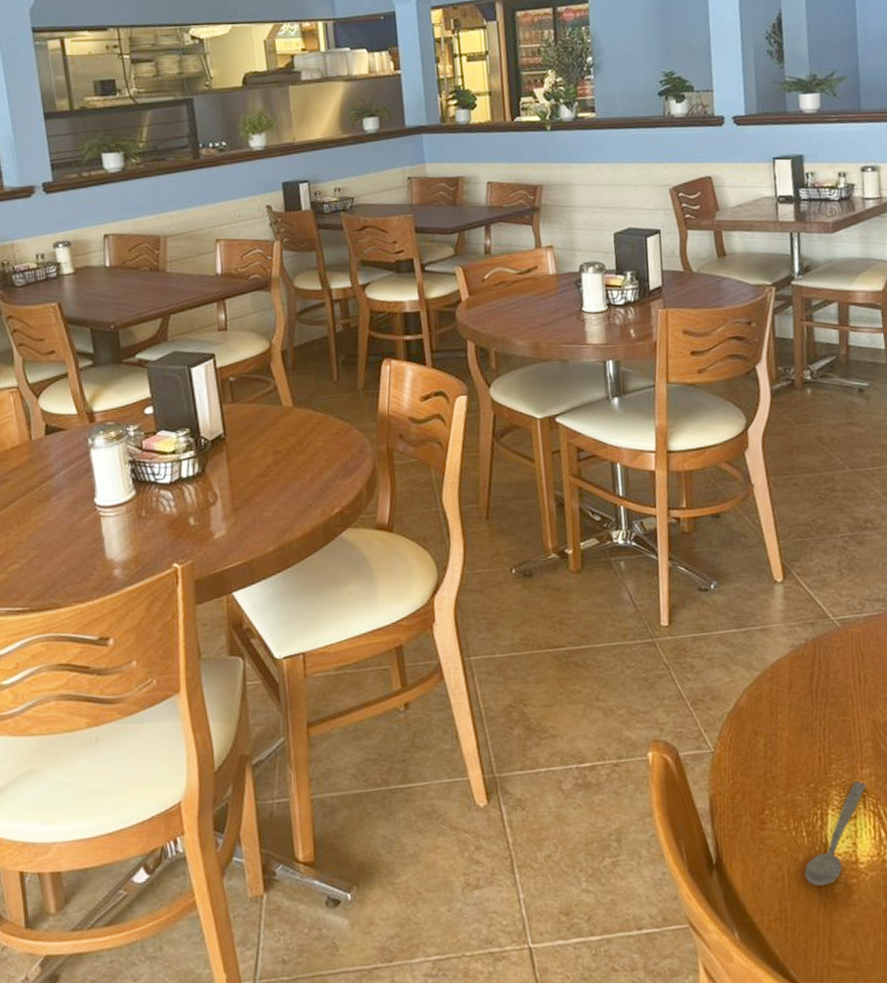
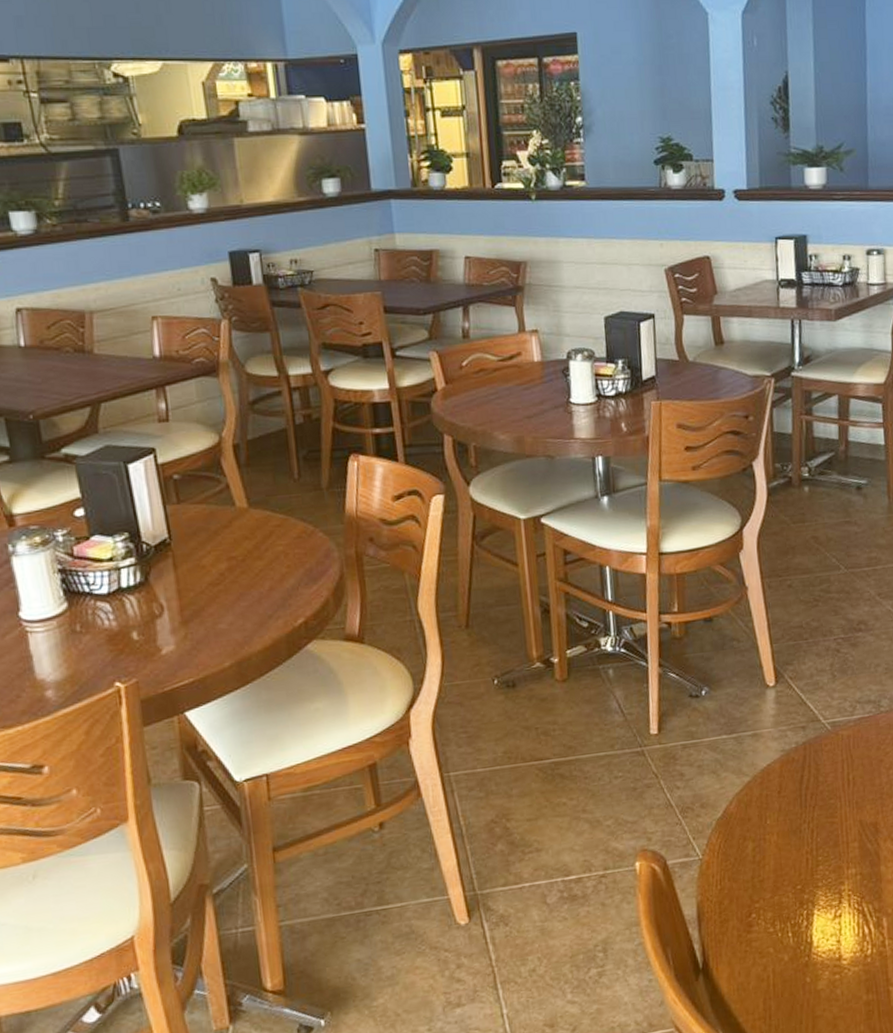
spoon: present [804,781,866,887] -> none [789,881,852,984]

